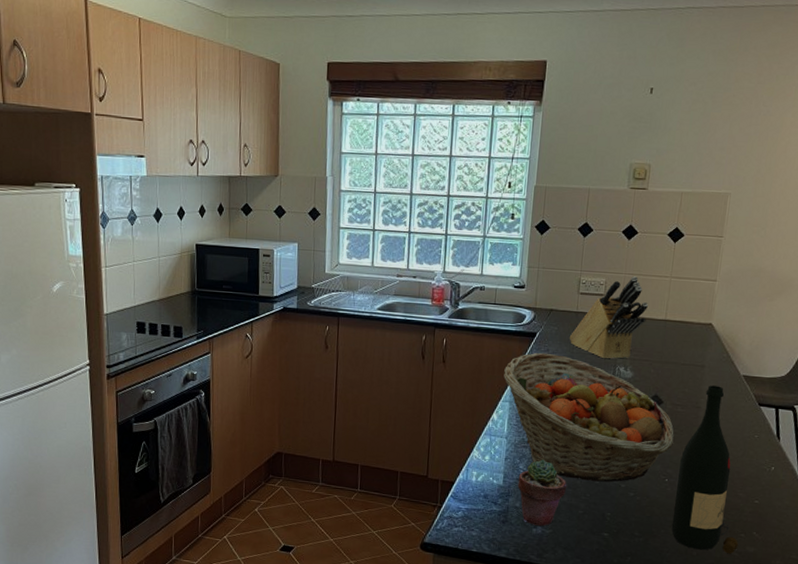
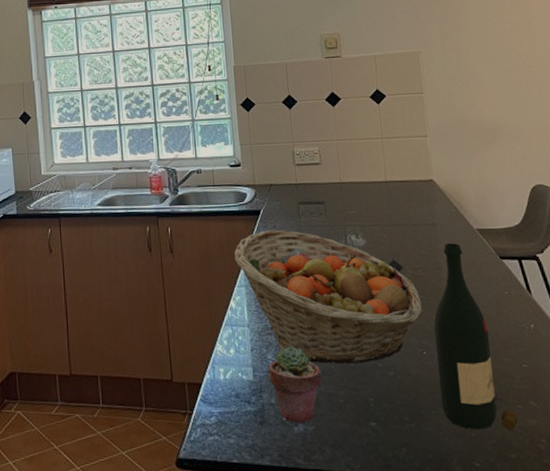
knife block: present [569,276,648,359] -> none [293,141,367,229]

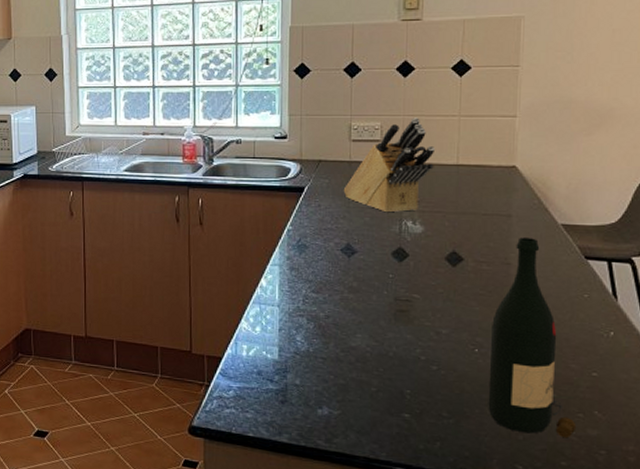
fruit basket: present [234,229,423,364] -> none [270,209,481,354]
potted succulent: present [268,346,322,423] -> none [296,329,355,406]
knife block: none [293,141,367,229] -> present [343,118,434,213]

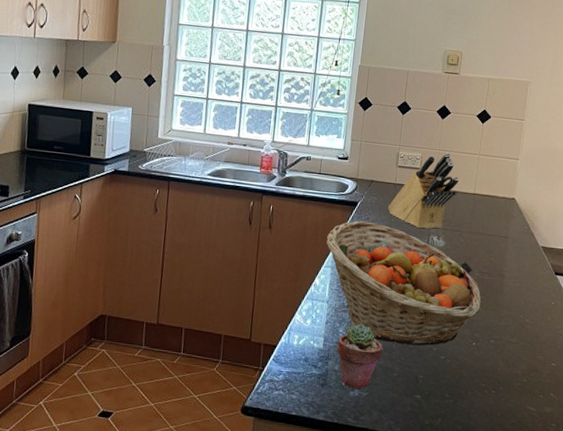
fruit basket: none [270,209,481,354] -> present [326,221,481,346]
potted succulent: none [296,329,355,406] -> present [337,323,384,389]
wine bottle: present [488,237,577,438] -> none [478,255,538,415]

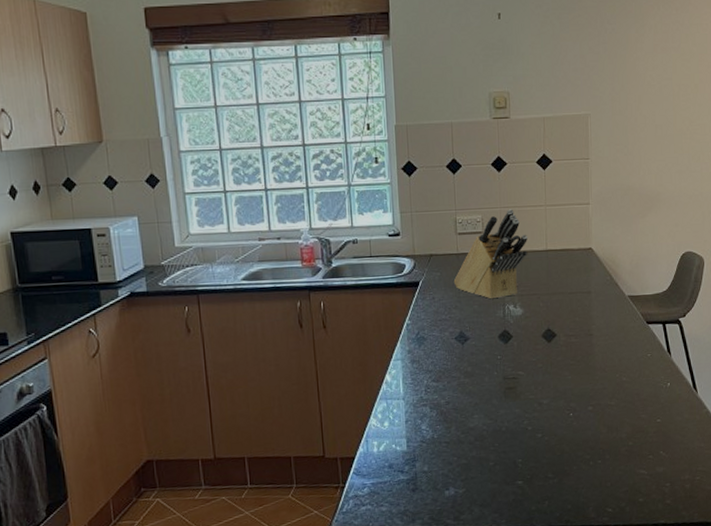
fruit basket: present [326,221,481,346] -> none [391,301,572,431]
potted succulent: present [337,323,384,389] -> none [422,415,474,487]

